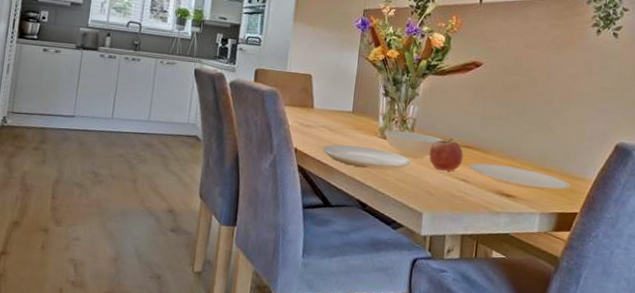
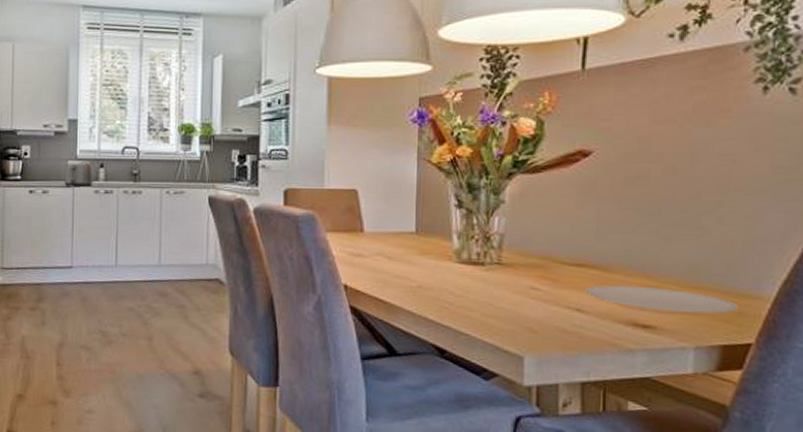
plate: present [322,144,411,171] -> none [380,275,501,305]
bowl: present [384,130,444,159] -> none [462,251,546,286]
fruit: present [429,138,464,171] -> none [526,256,575,300]

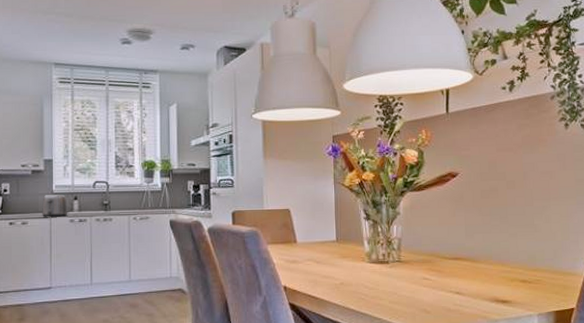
plate: present [584,285,739,316] -> none [460,272,563,292]

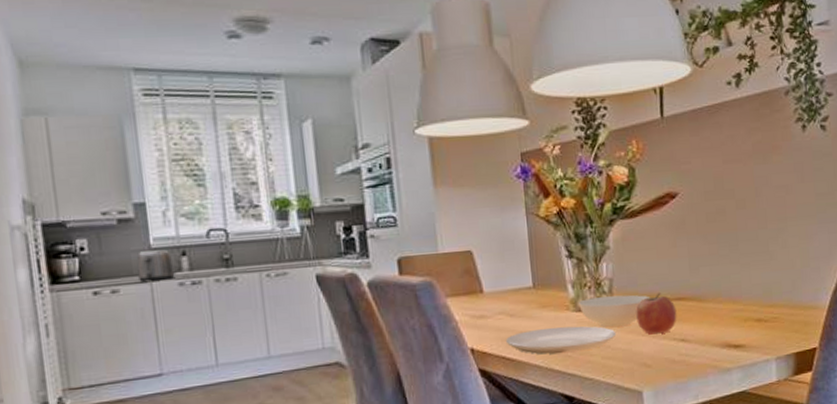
plate: none [312,274,402,296] -> present [505,326,617,354]
bowl: none [372,252,432,278] -> present [577,295,651,328]
fruit: none [419,253,454,286] -> present [636,293,677,335]

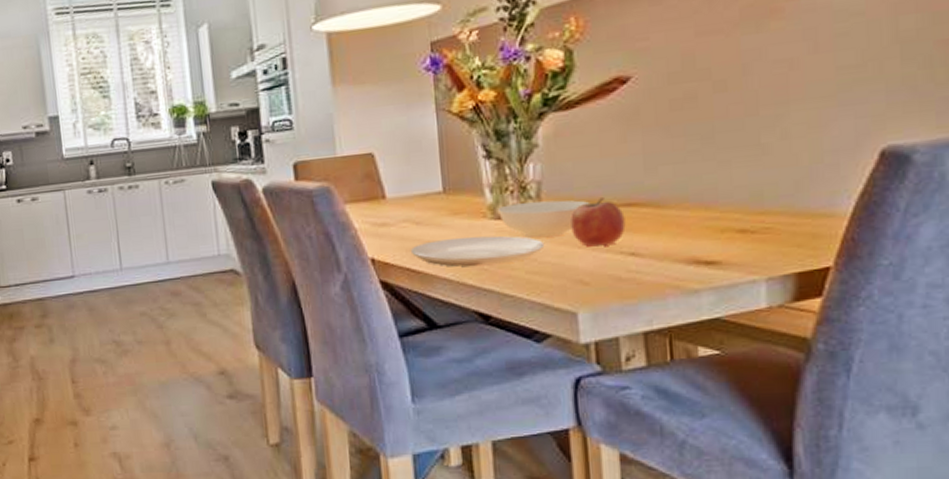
toaster: present [137,249,174,282] -> none [52,159,83,190]

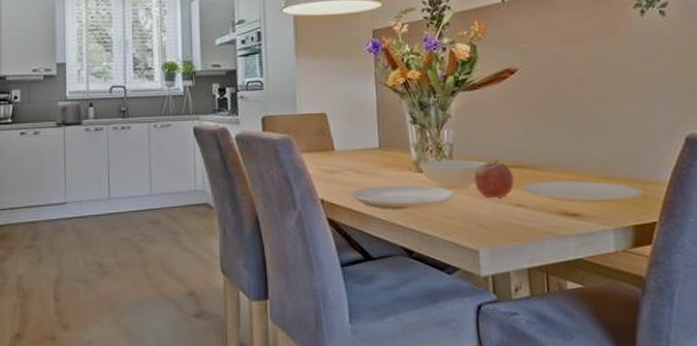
toaster: none [52,159,83,190] -> present [55,101,82,126]
plate: none [637,218,812,248] -> present [522,181,643,204]

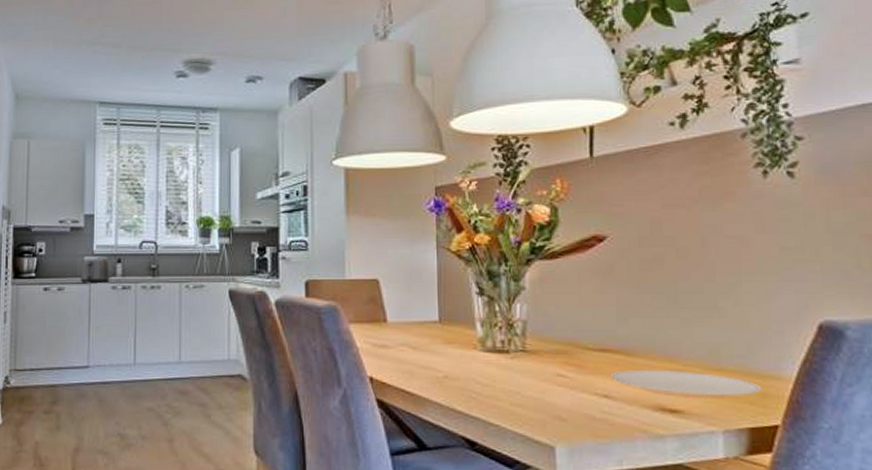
plate: present [352,185,455,210] -> none [406,365,528,395]
bowl: present [419,160,489,189] -> none [486,339,570,373]
fruit: present [474,160,514,198] -> none [552,341,600,386]

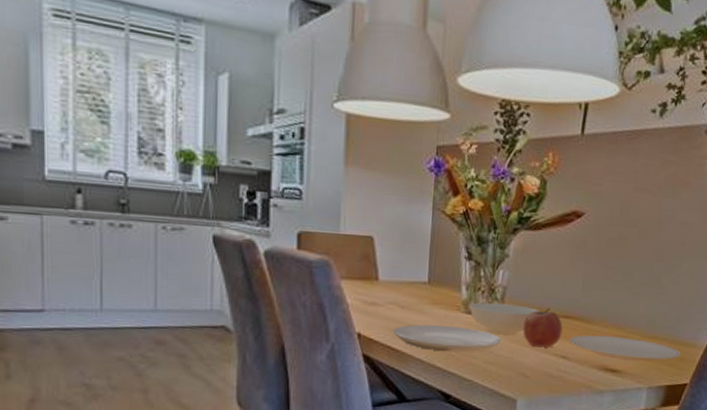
toaster: present [81,256,109,283] -> none [29,181,66,215]
plate: none [406,365,528,395] -> present [393,324,502,353]
bowl: none [486,339,570,373] -> present [469,302,540,335]
fruit: none [552,341,600,386] -> present [523,308,563,348]

